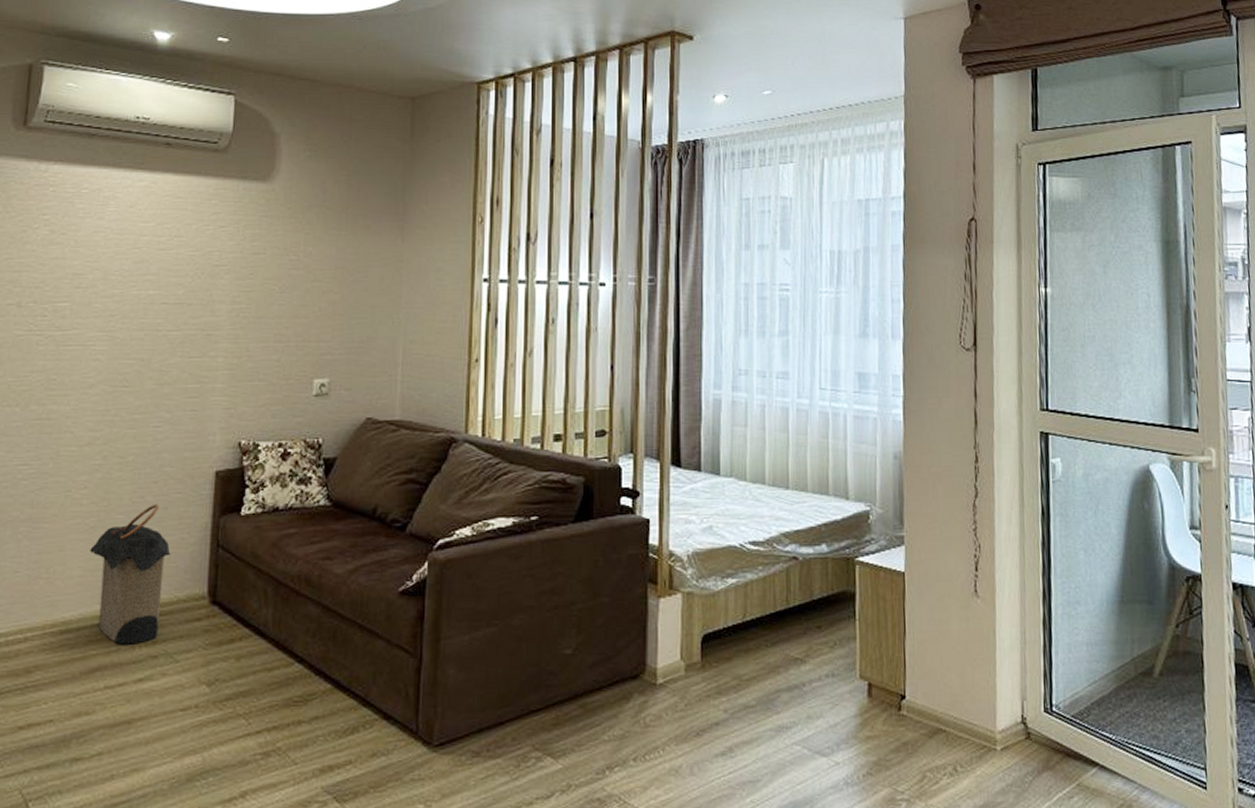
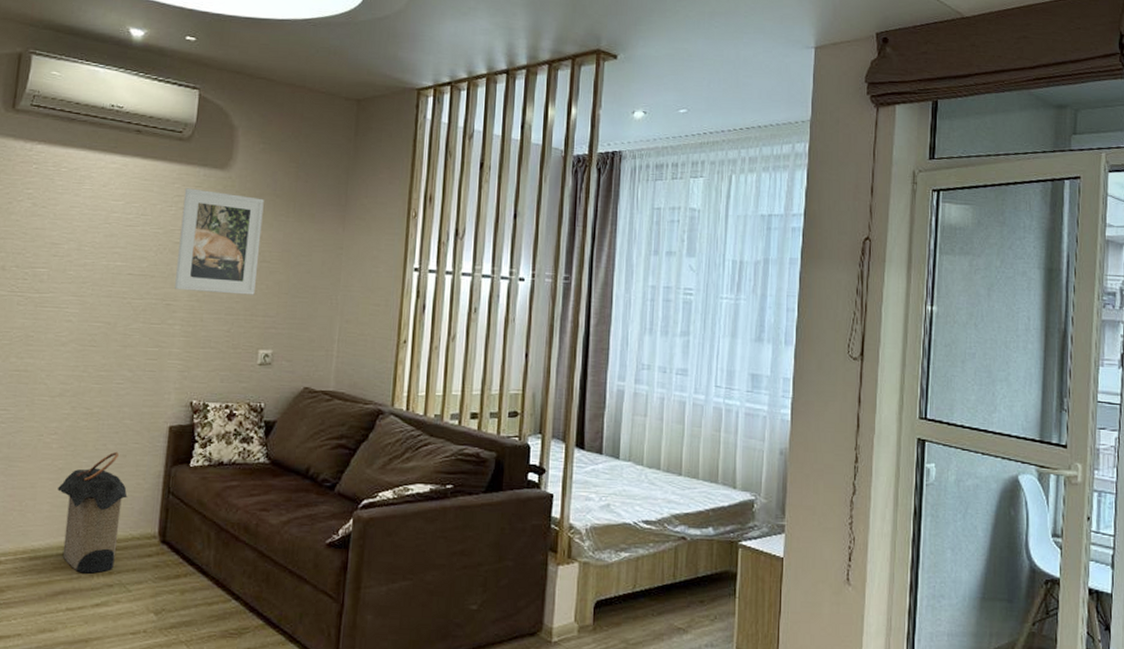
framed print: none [216,204,313,319] -> present [175,188,264,295]

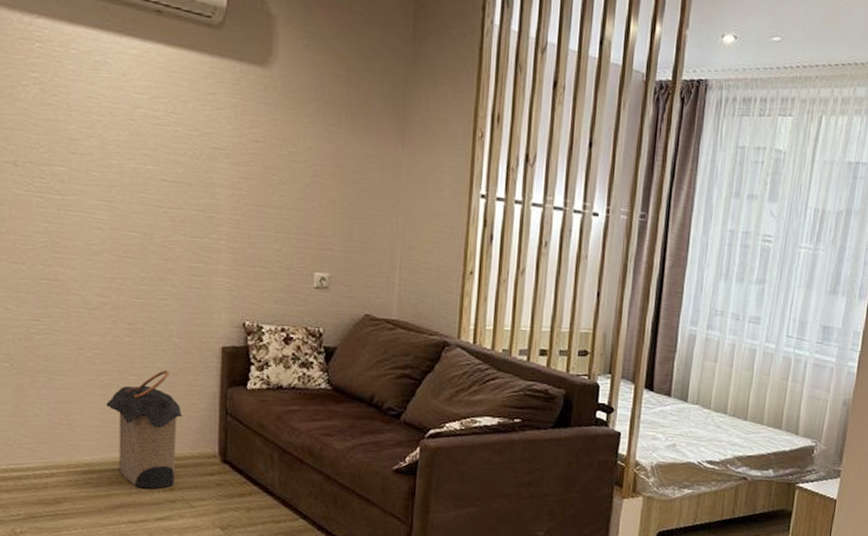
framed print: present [175,188,264,295] -> none [216,85,312,213]

